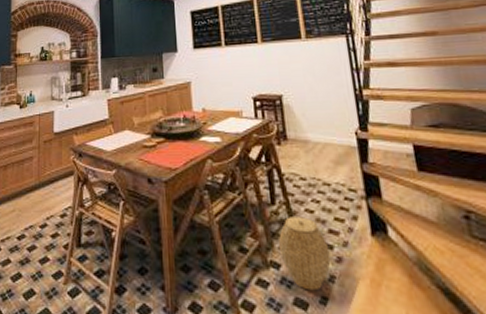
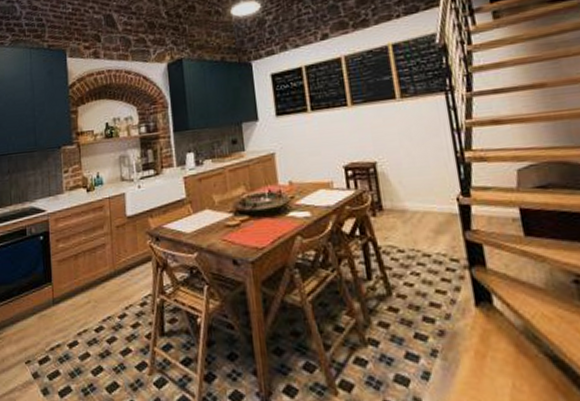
woven basket: present [278,217,331,291] -> none [376,291,433,367]

